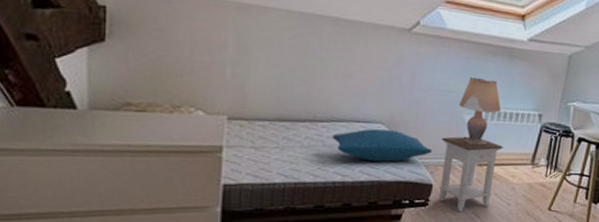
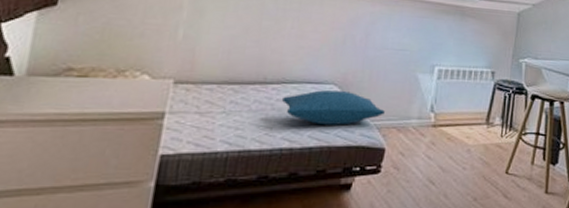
nightstand: present [438,136,503,211] -> none [390,96,457,178]
lamp: present [459,76,501,145] -> none [413,35,454,105]

